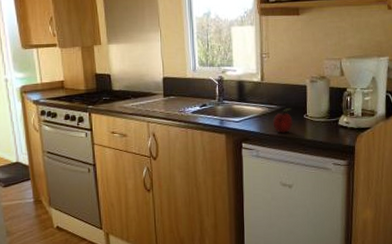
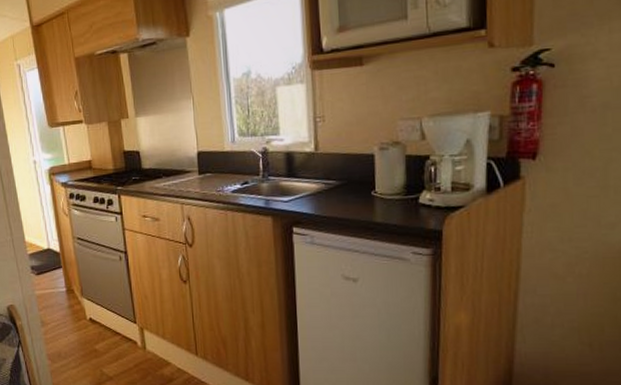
fruit: present [273,108,293,133] -> none [331,183,357,215]

